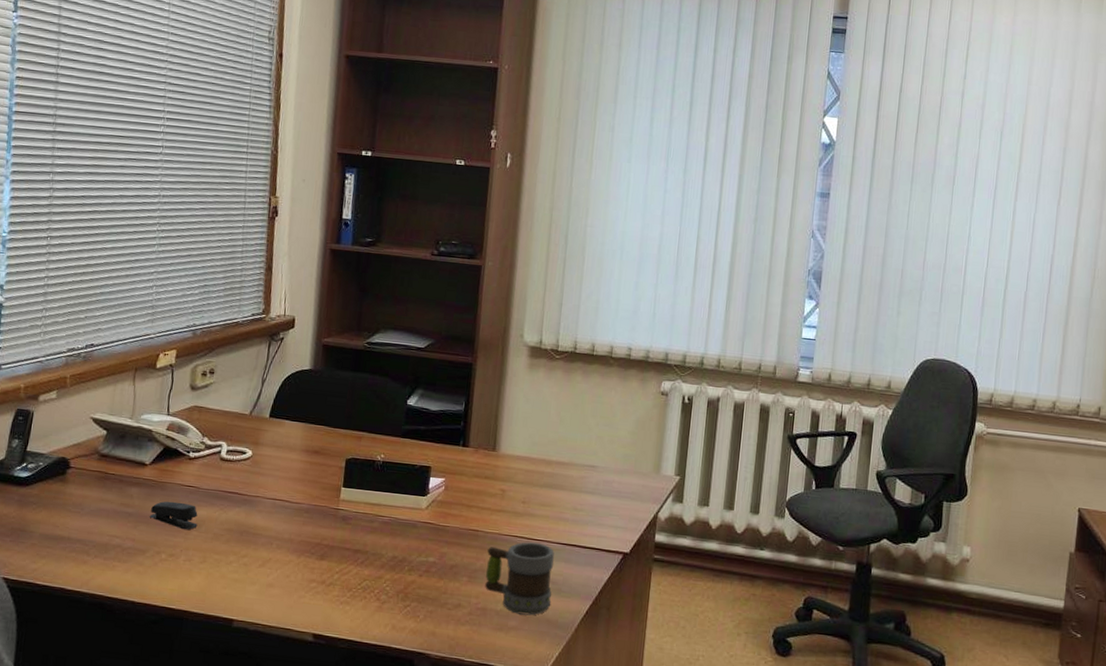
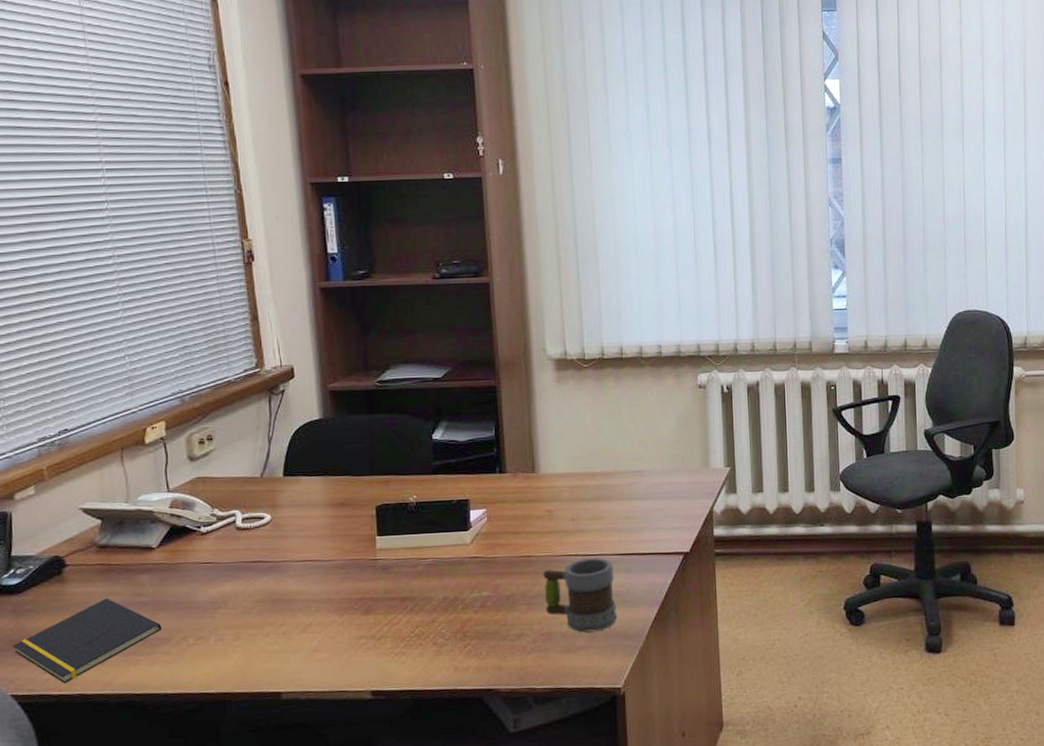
notepad: none [13,503,140,576] -> present [13,598,161,684]
stapler: present [149,501,198,530] -> none [167,581,224,610]

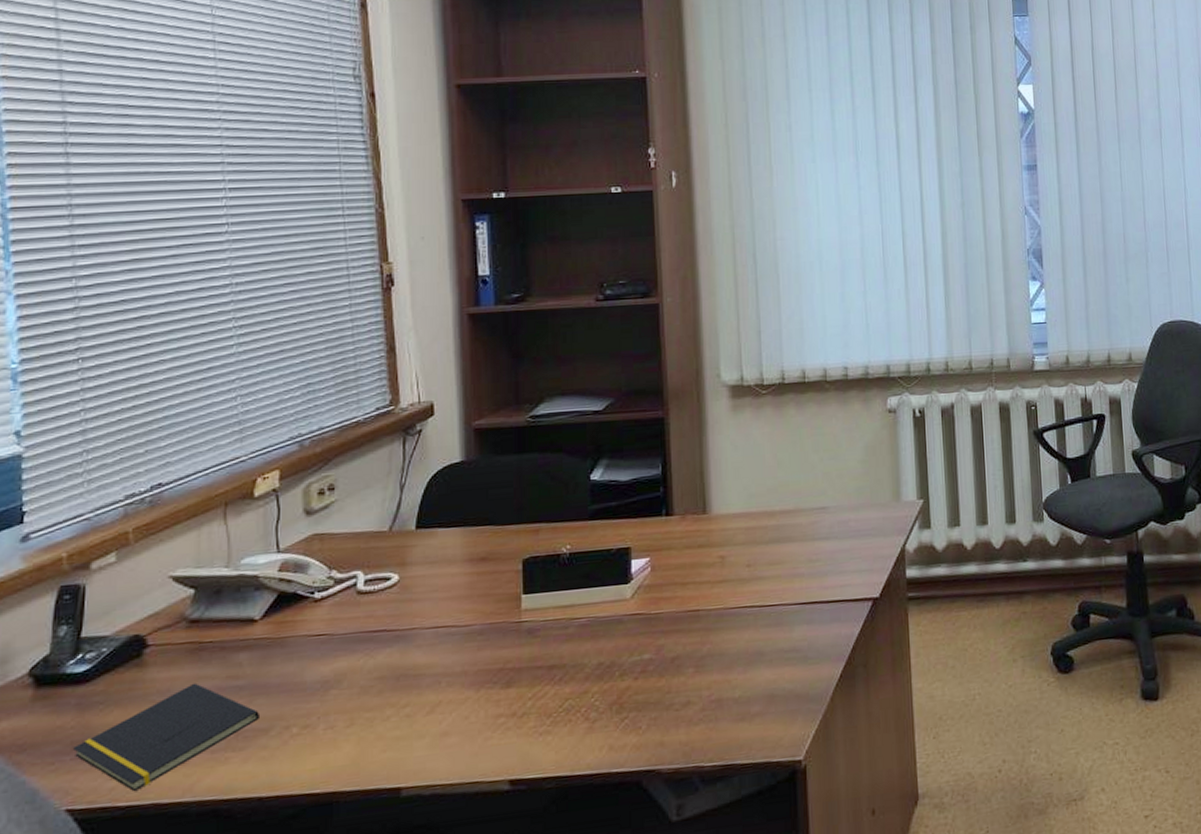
mug: present [543,558,618,633] -> none [714,608,798,697]

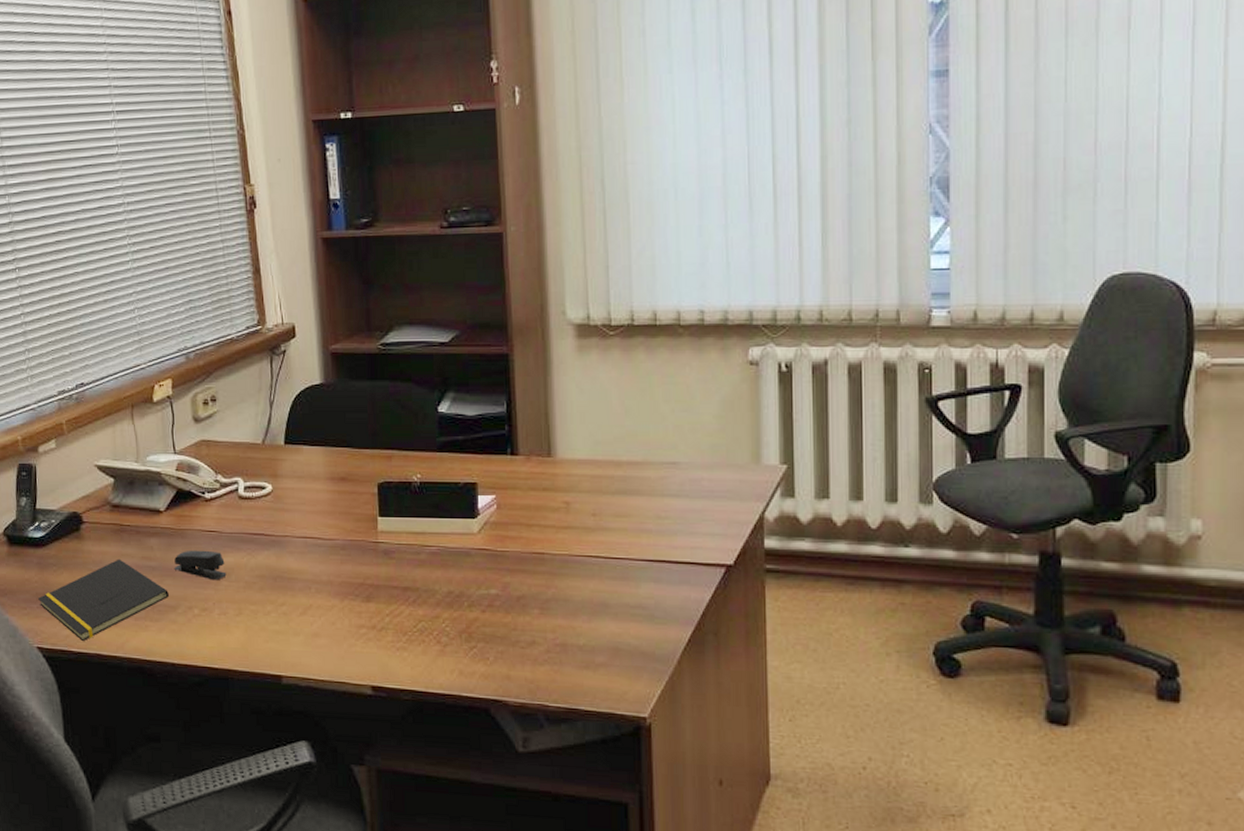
stapler: none [268,657,337,691] -> present [174,550,227,581]

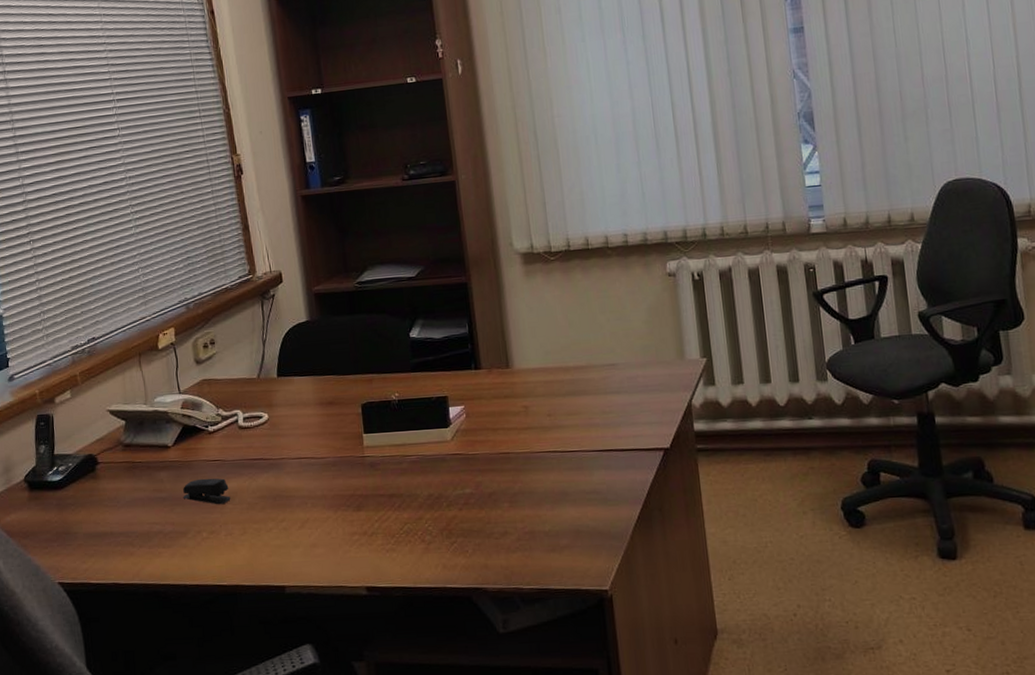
notepad: present [38,559,169,642] -> none [58,493,179,573]

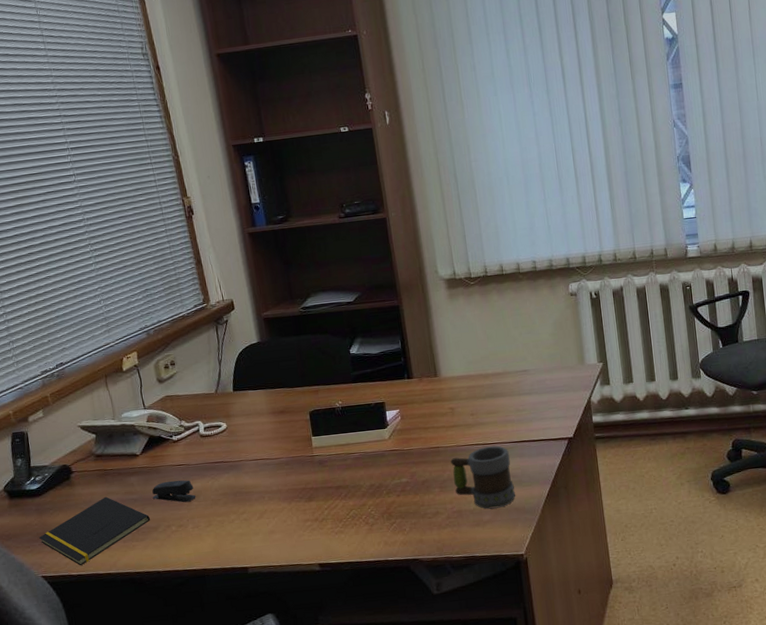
notepad: none [58,493,179,573] -> present [39,496,150,566]
mug: none [523,454,600,532] -> present [451,445,516,509]

